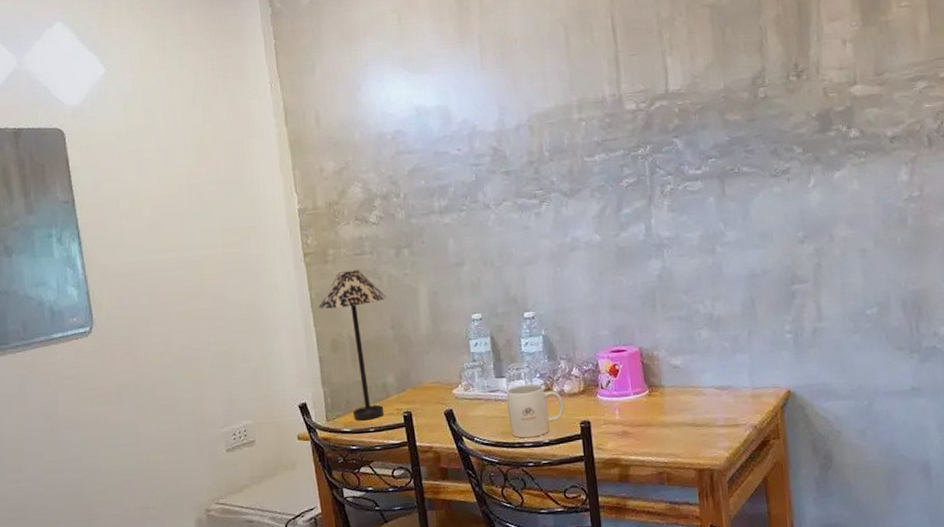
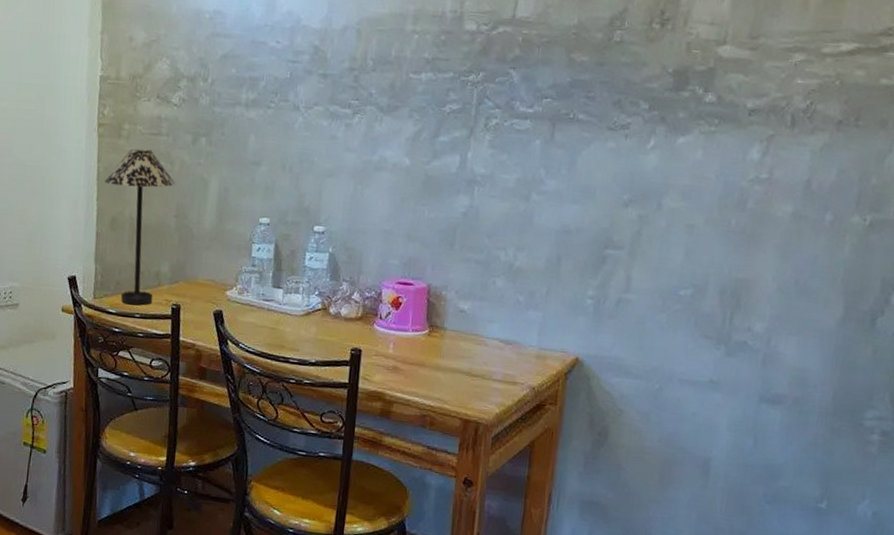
mug: present [506,384,565,439] -> none [278,299,339,355]

